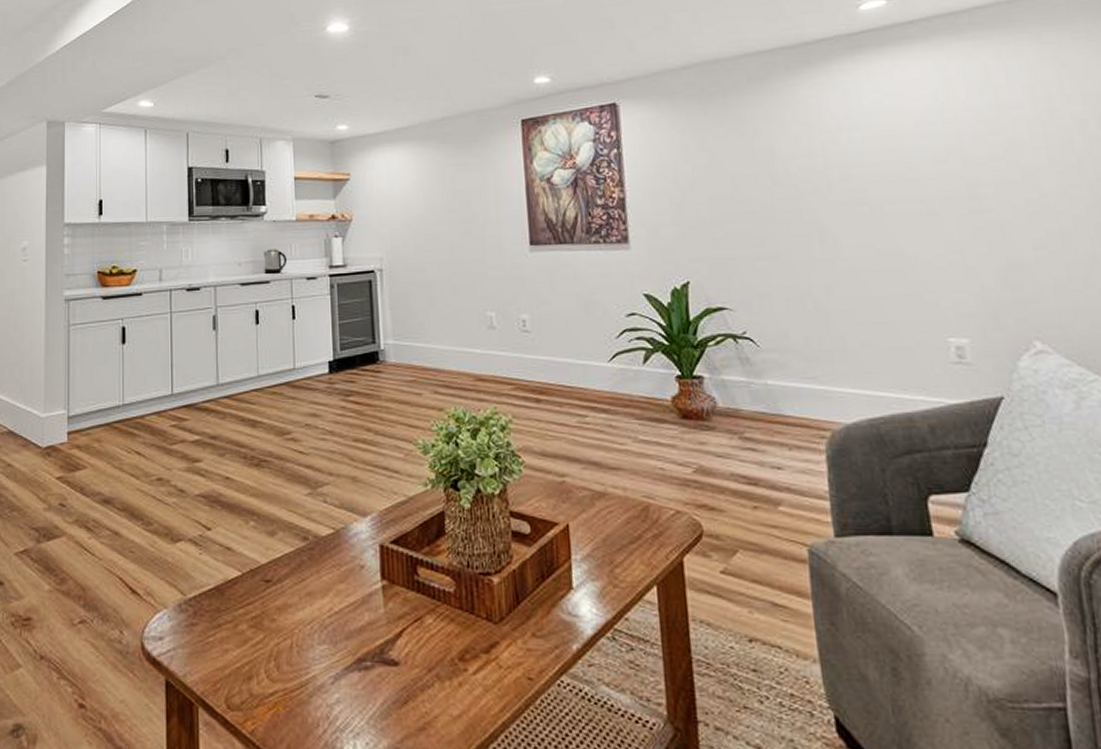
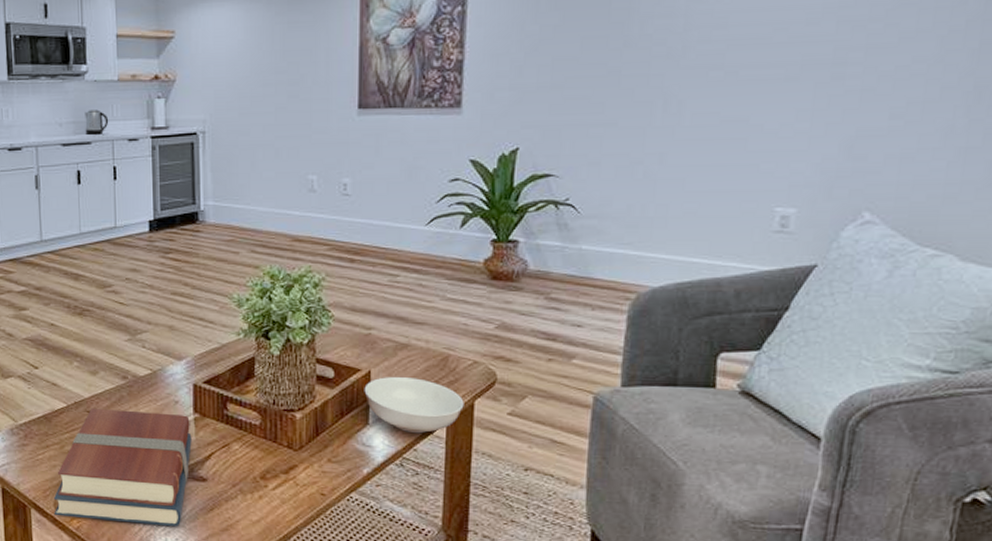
books: none [224,576,381,727] -> present [53,407,192,527]
bowl: none [563,530,673,599] -> present [364,376,464,434]

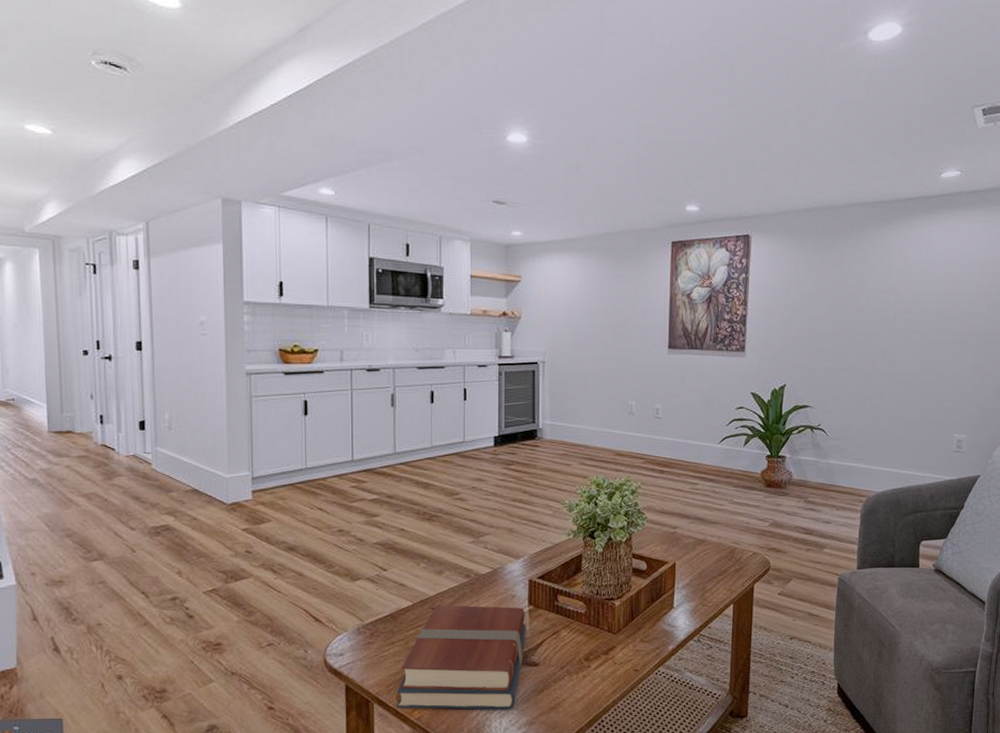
kettle: present [85,109,109,136] -> none [440,338,461,361]
bowl: present [364,376,464,434] -> none [670,566,746,614]

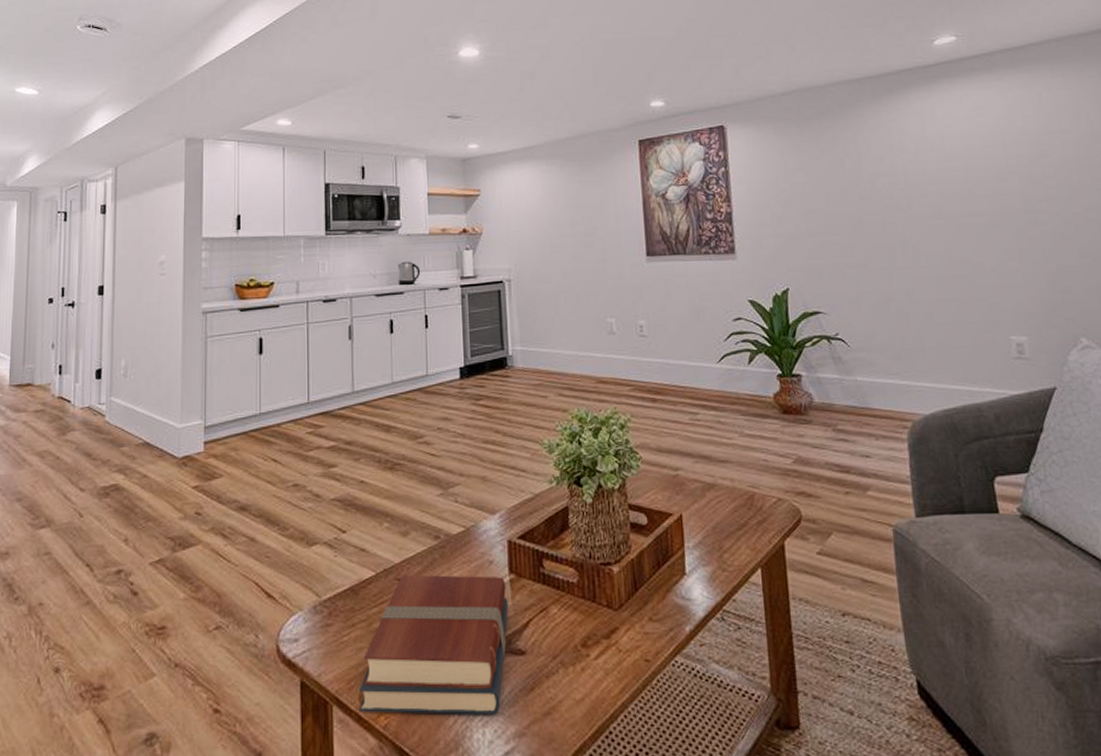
kettle: none [440,338,461,361] -> present [398,261,421,286]

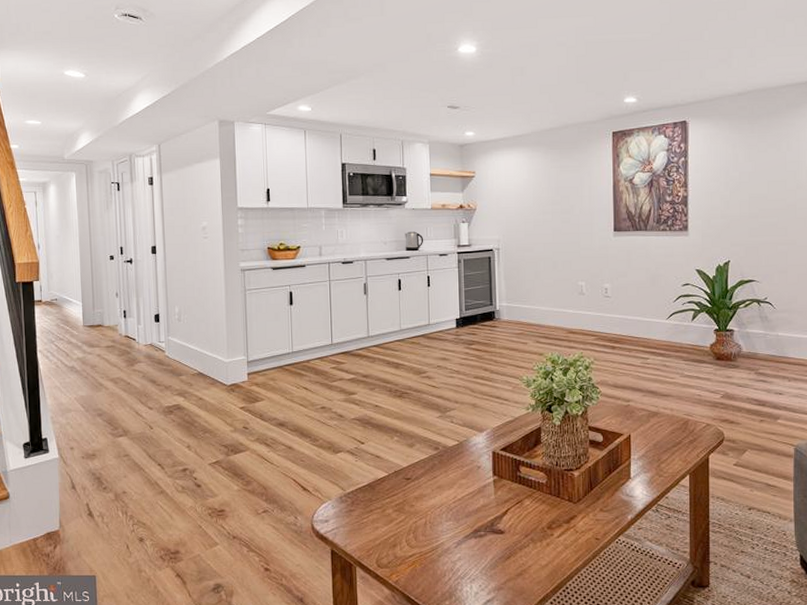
books: present [358,574,509,715] -> none [375,475,492,575]

